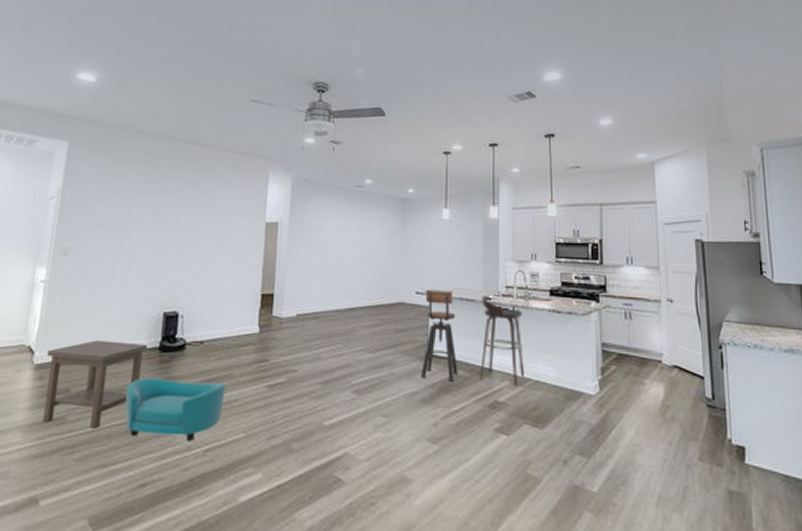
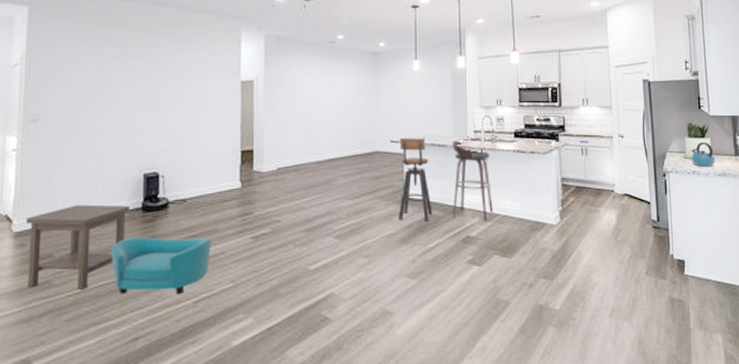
planter: none [741,288,776,331] -> present [682,121,711,159]
kettle: none [751,312,781,342] -> present [691,142,716,168]

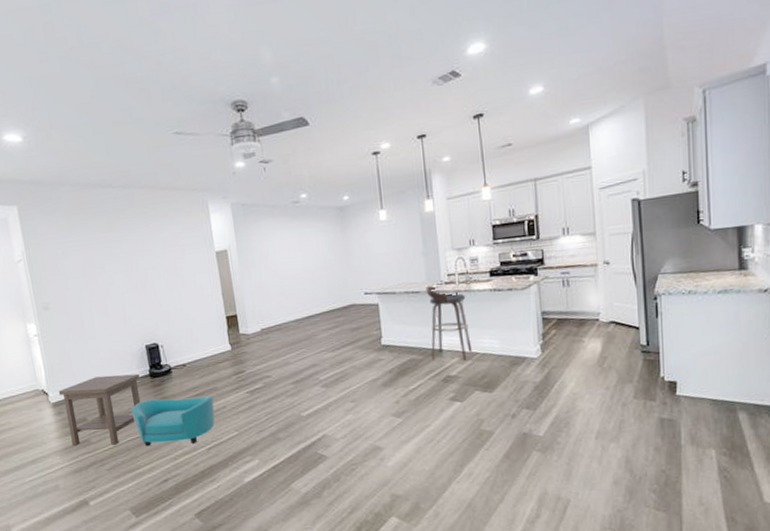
bar stool: present [398,138,433,221] -> none [373,287,412,367]
planter: present [682,121,711,159] -> none [676,237,711,279]
kettle: present [691,142,716,168] -> none [686,258,716,286]

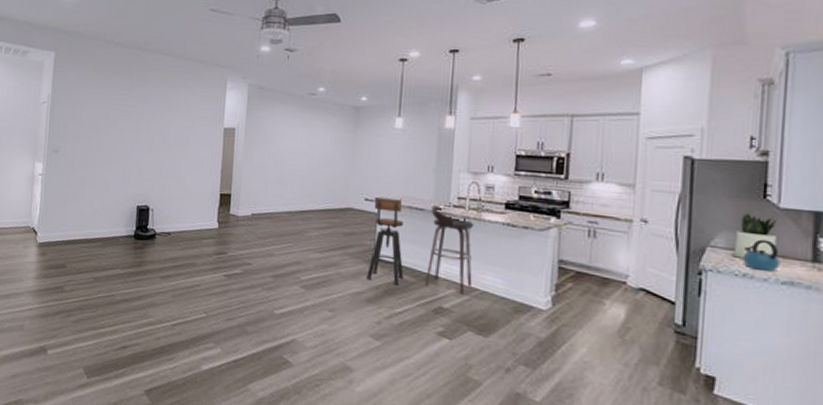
side table: present [58,373,141,445] -> none [46,226,124,298]
dog bed: present [131,394,215,447] -> none [108,260,190,316]
bar stool: none [373,287,412,367] -> present [367,197,404,285]
planter: none [676,237,711,279] -> present [729,212,778,259]
kettle: none [686,258,716,286] -> present [742,239,781,273]

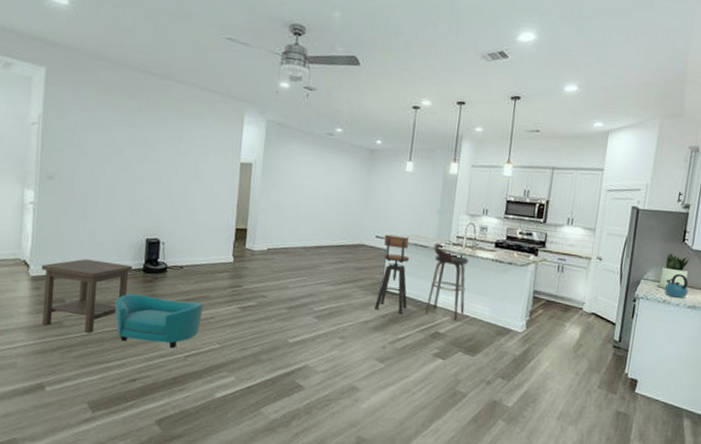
side table: none [46,226,124,298] -> present [41,259,132,333]
dog bed: none [108,260,190,316] -> present [114,293,203,348]

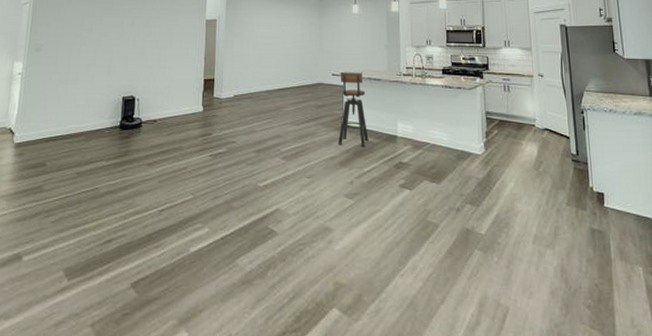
side table: present [41,259,132,333] -> none [23,122,110,195]
dog bed: present [114,293,203,348] -> none [92,151,176,203]
bar stool: present [425,243,468,321] -> none [386,75,423,149]
planter: present [656,252,690,289] -> none [599,63,626,98]
kettle: present [664,273,689,299] -> none [607,82,631,107]

